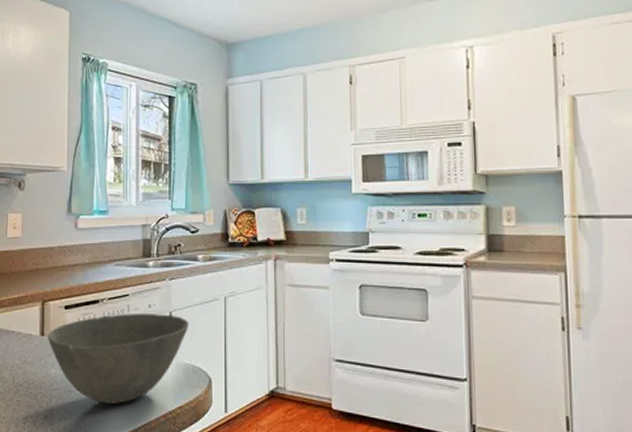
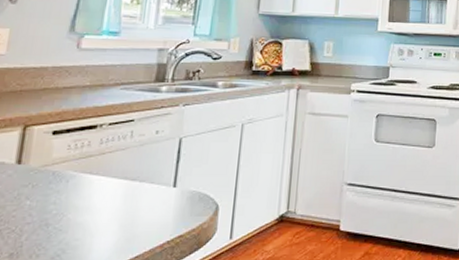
bowl: present [47,314,190,404] -> none [24,140,201,237]

